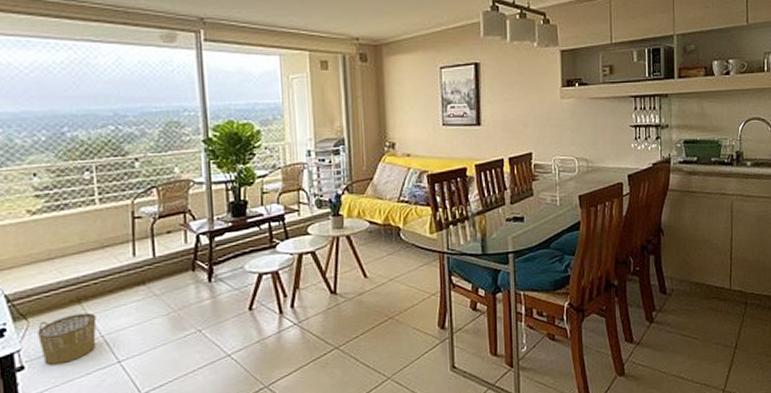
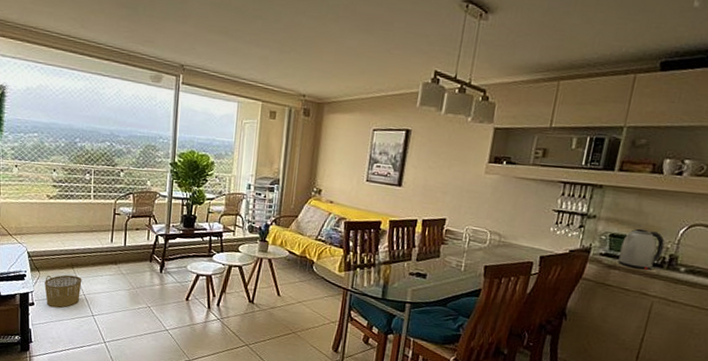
kettle: none [695,131,730,172] -> present [617,228,665,271]

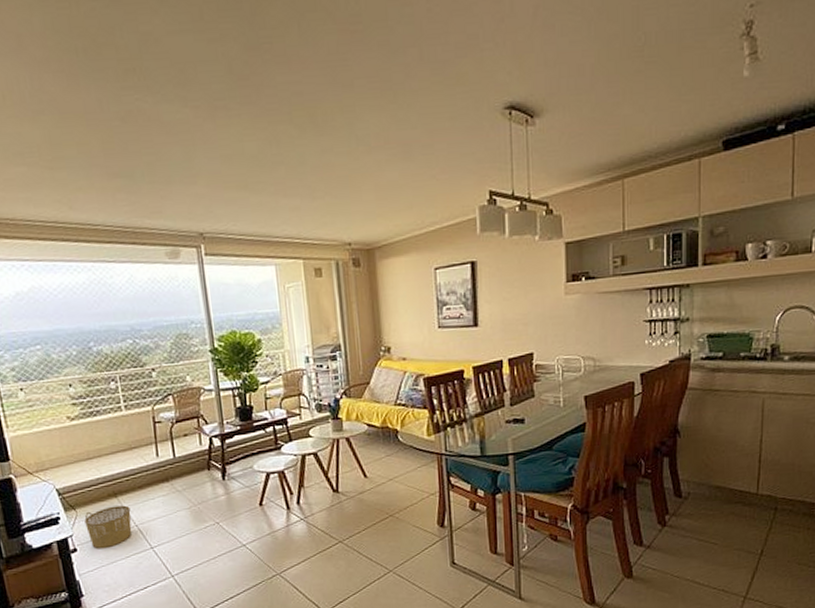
kettle: present [617,228,665,271] -> none [720,322,764,368]

